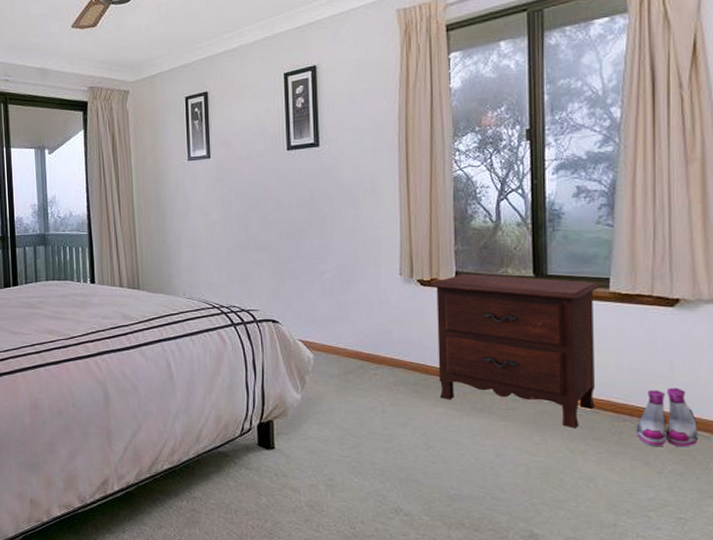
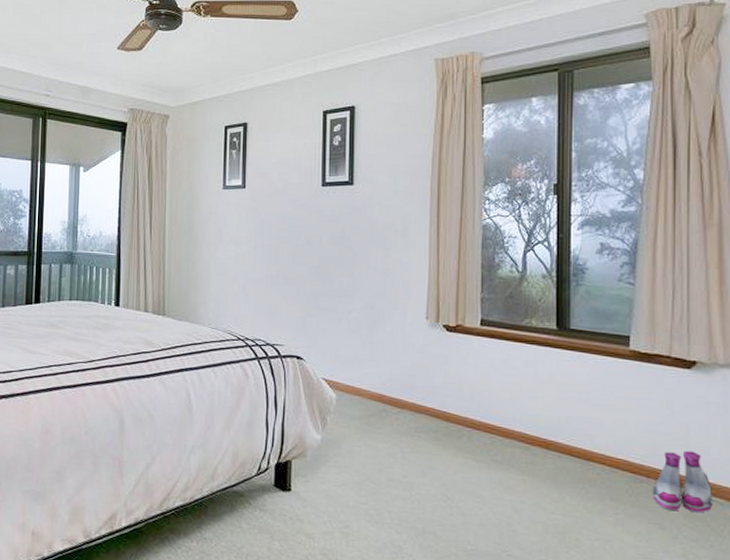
nightstand: present [429,274,600,429] -> none [455,322,621,487]

